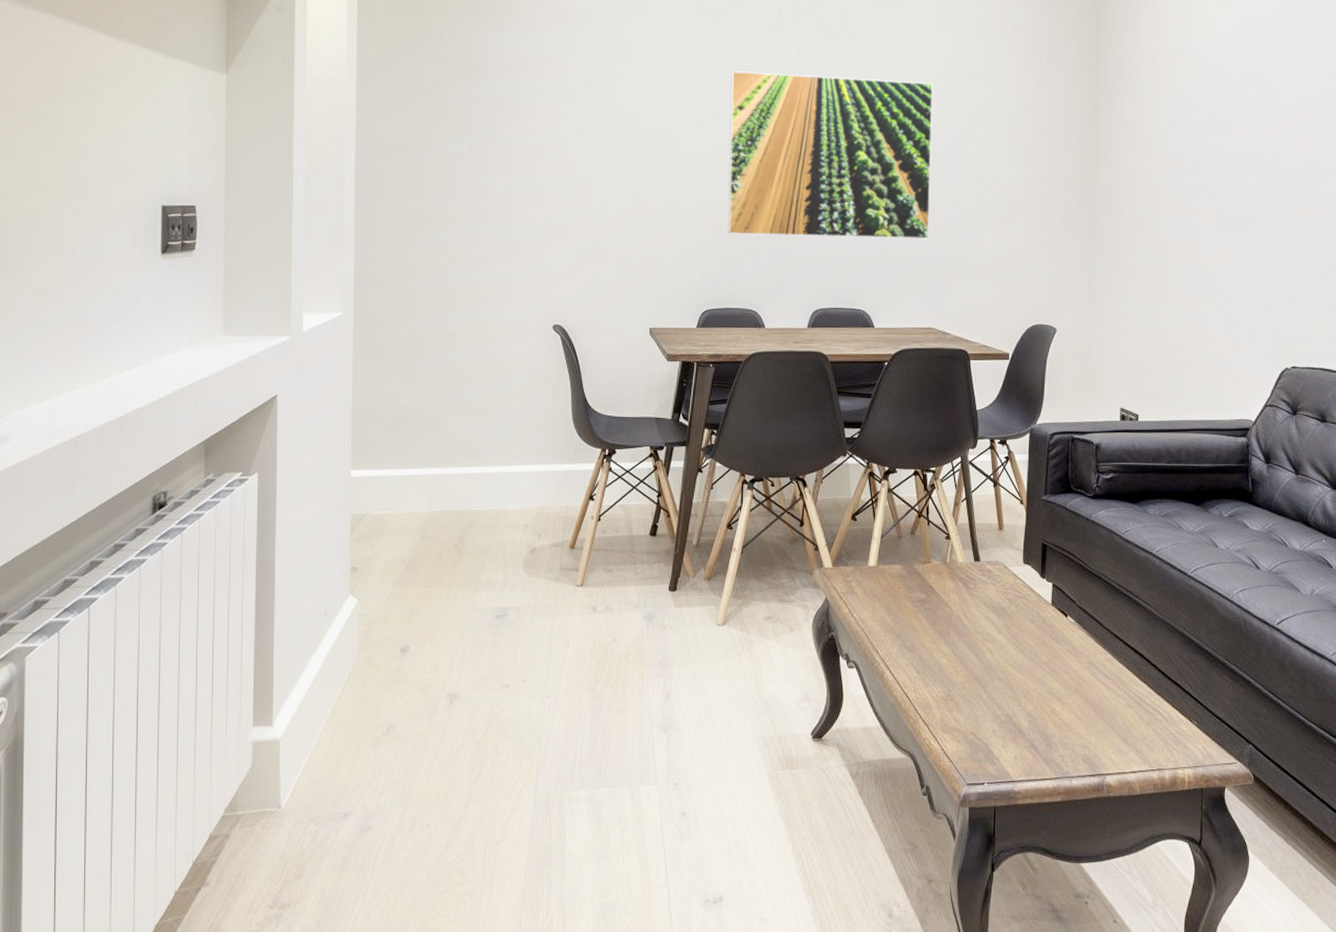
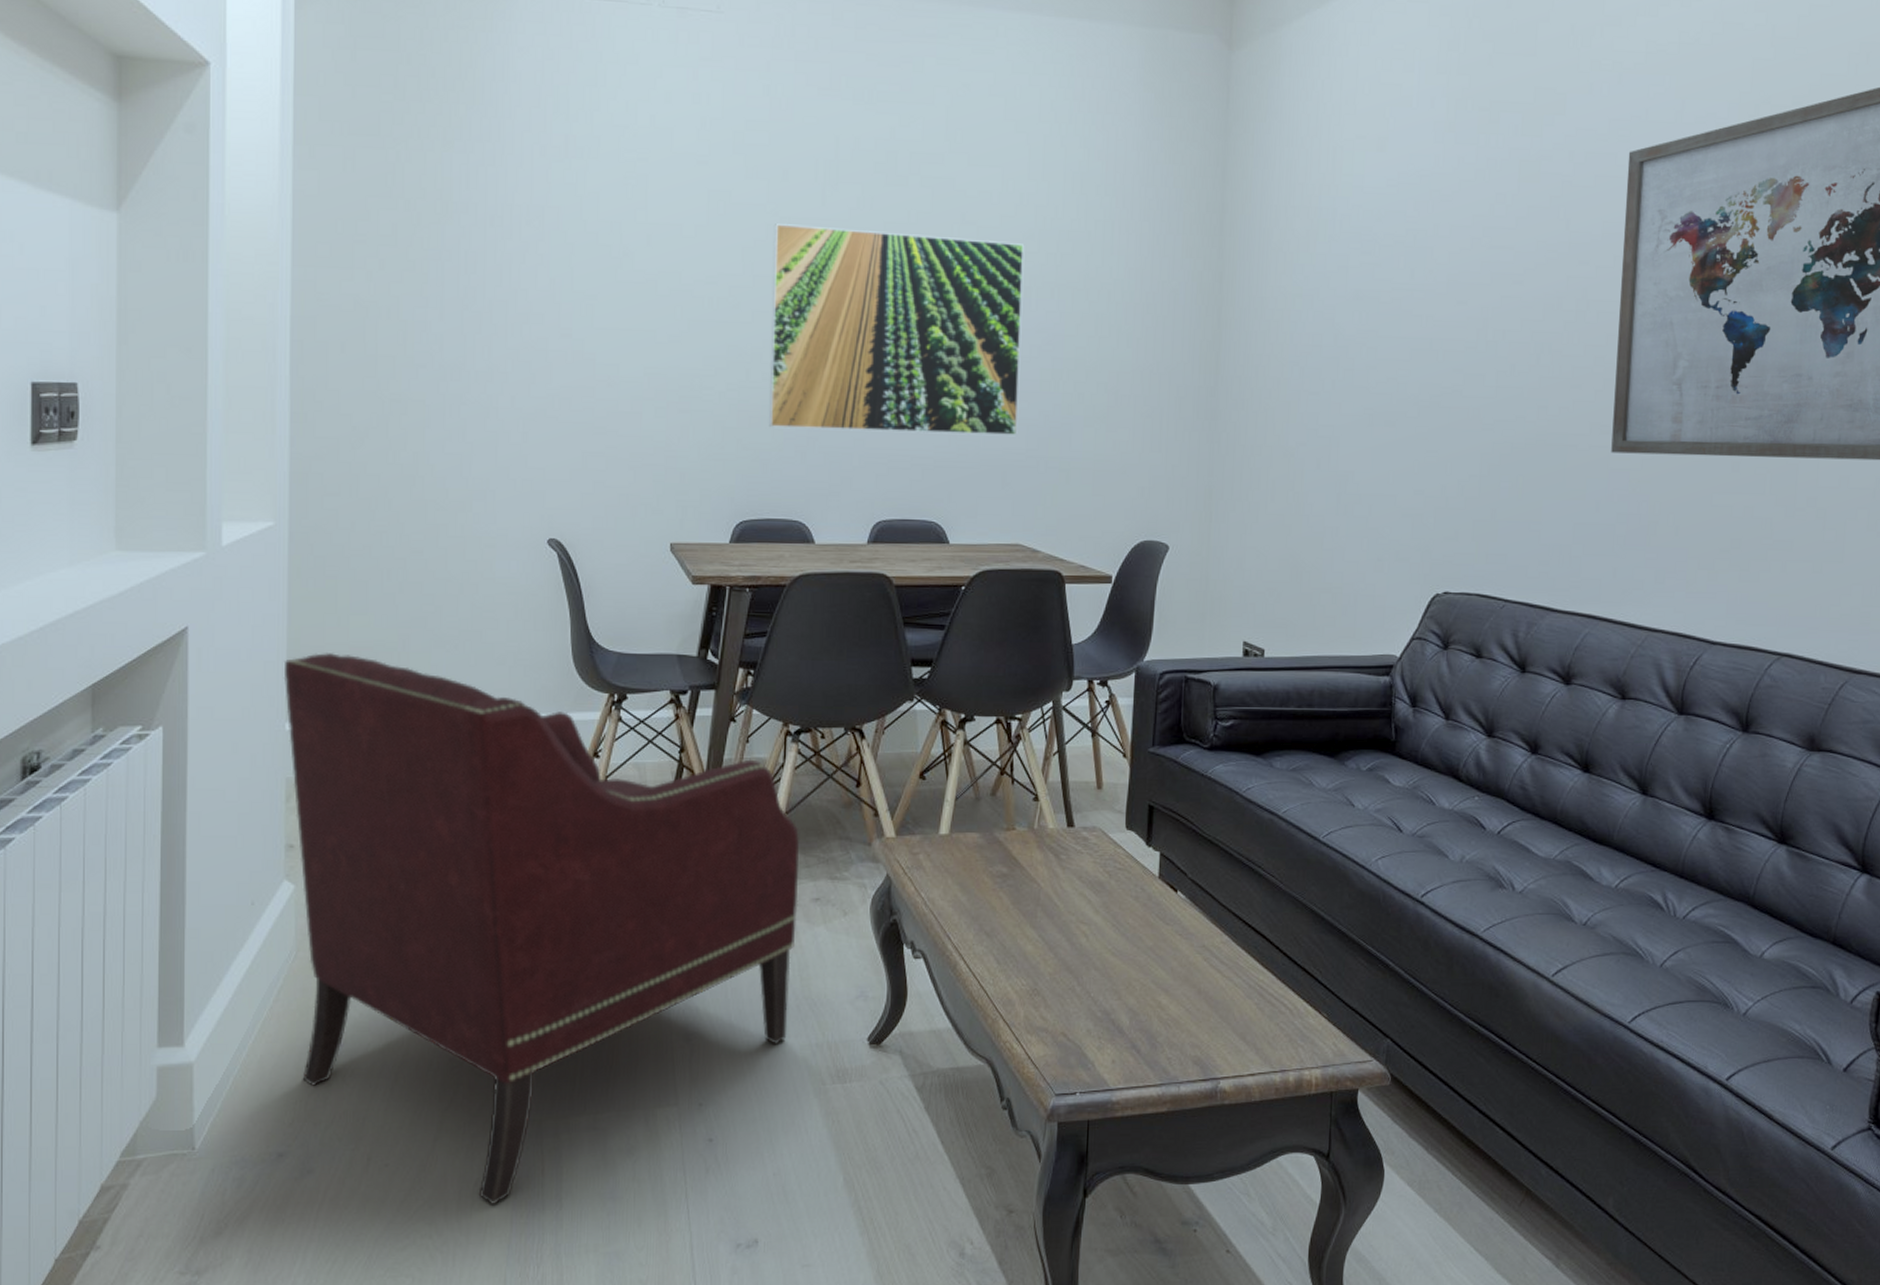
armchair: none [349,415,755,861] -> present [283,653,800,1206]

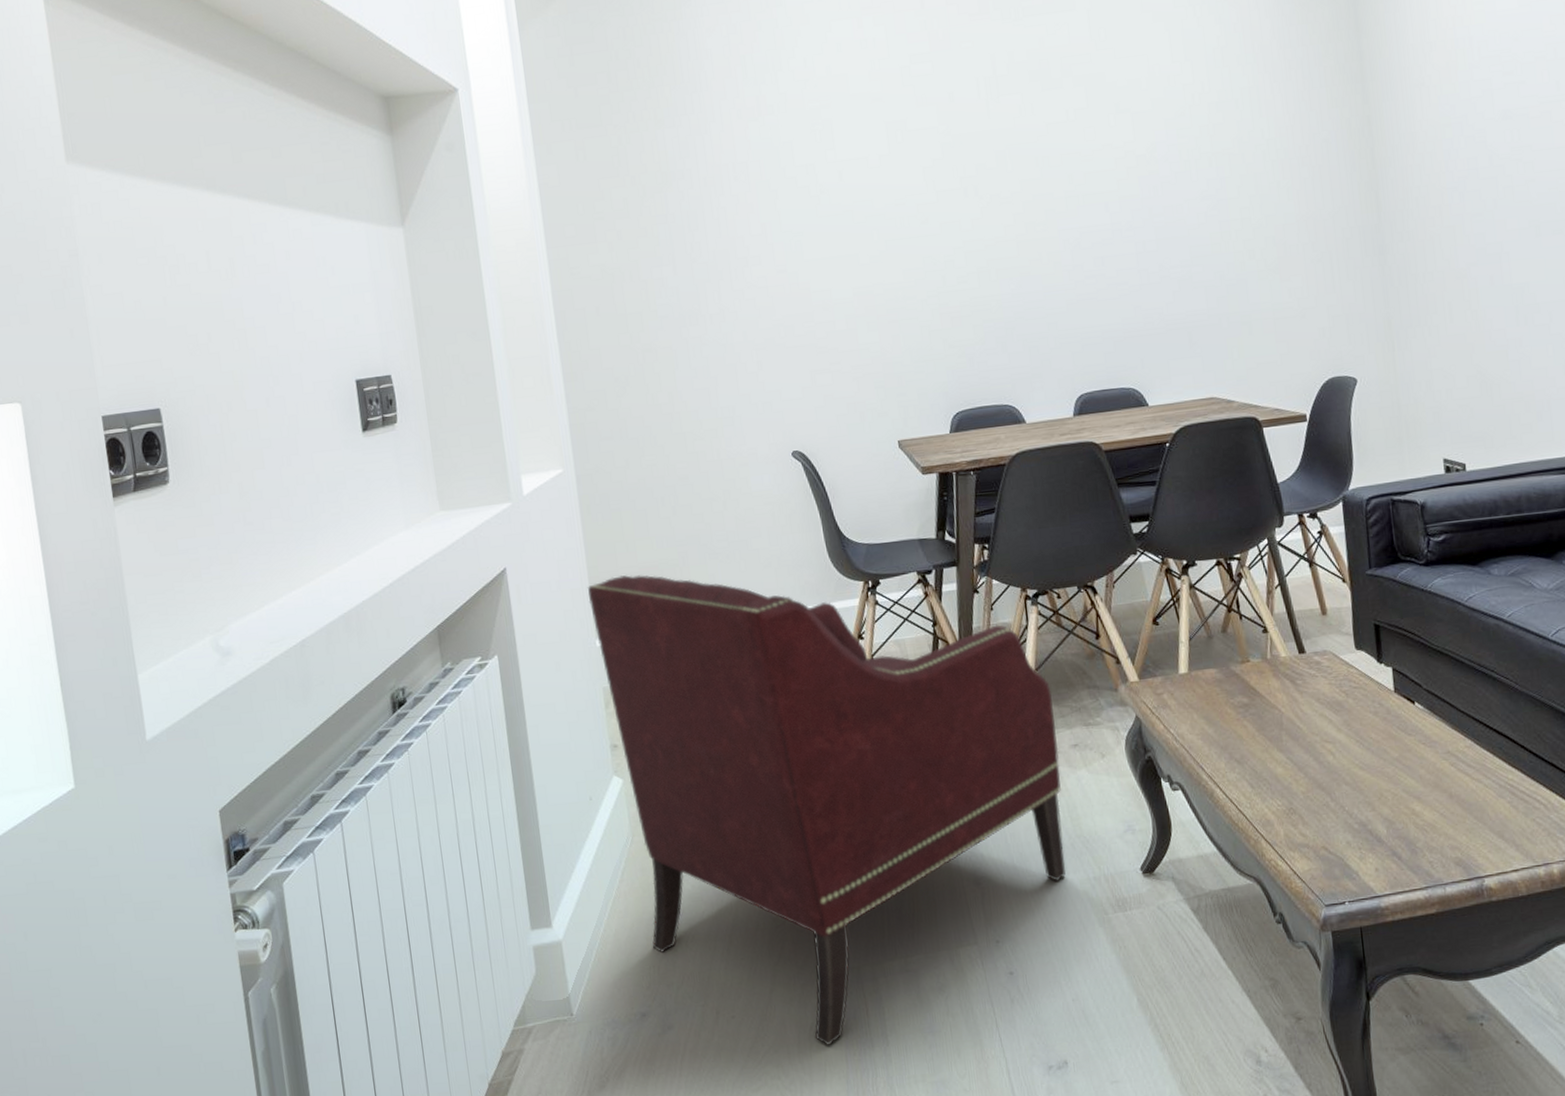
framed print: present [769,224,1025,437] -> none [949,121,1197,324]

